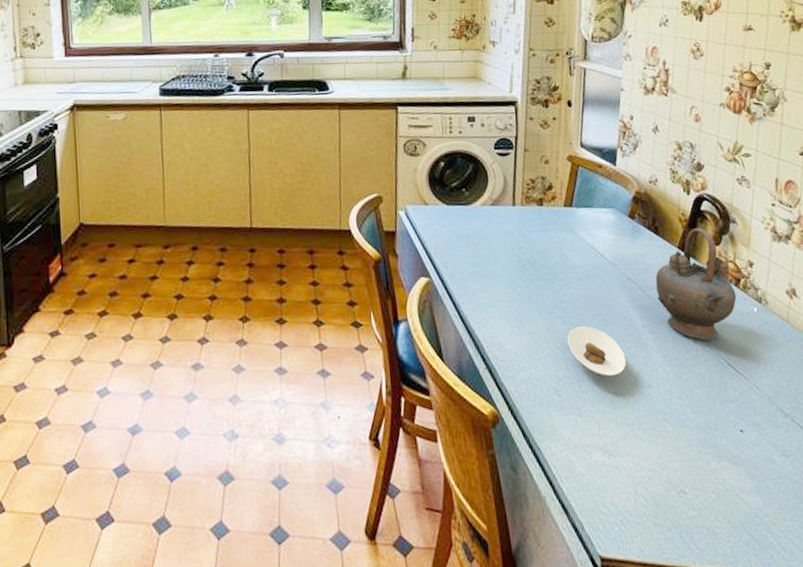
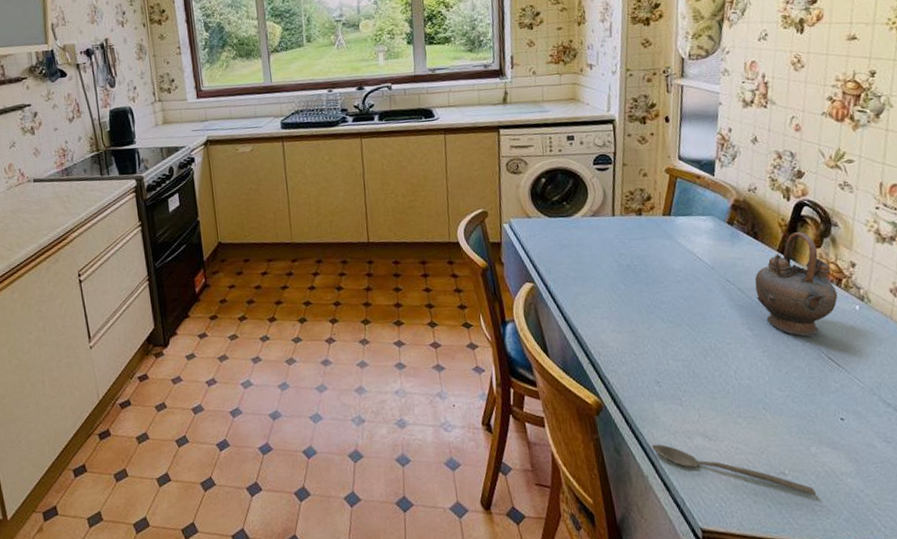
spoon: none [550,460,717,517] -> present [652,444,817,496]
saucer: present [567,326,627,377] -> none [667,324,726,370]

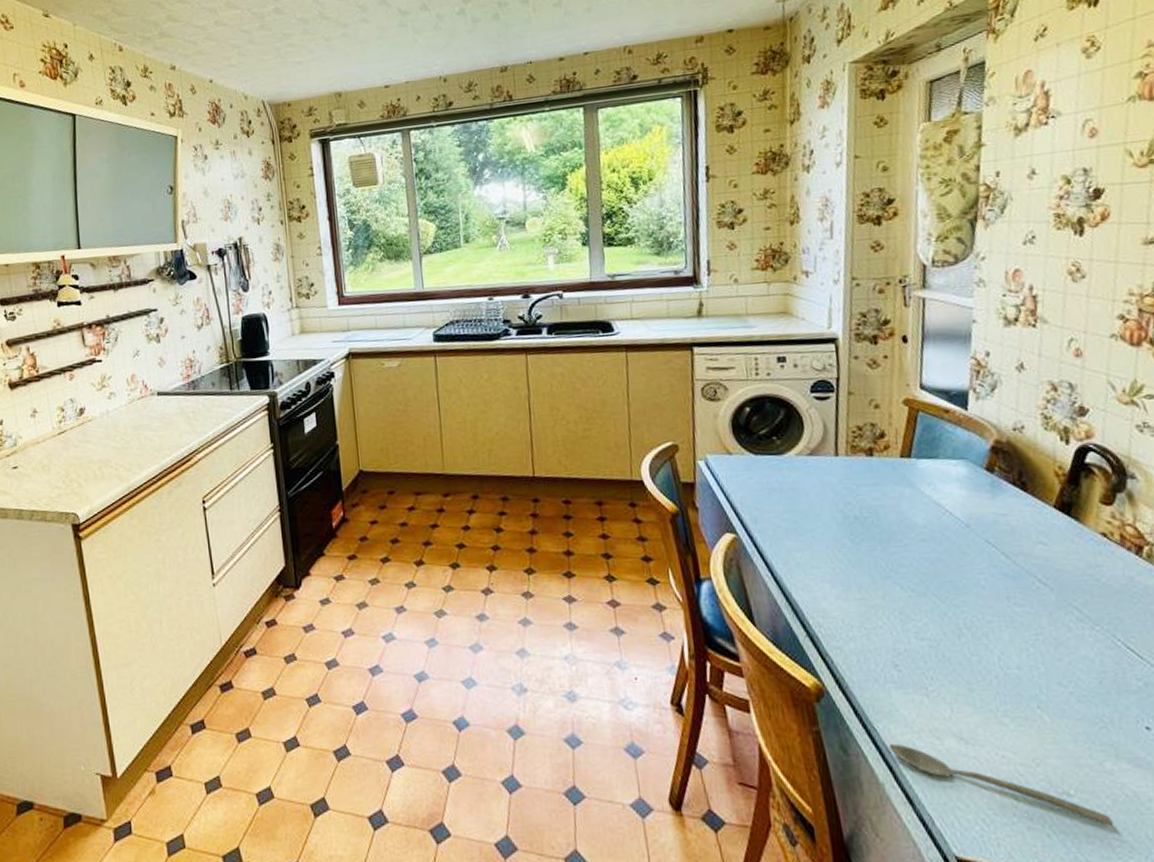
teapot: present [754,232,838,337] -> none [1023,484,1139,618]

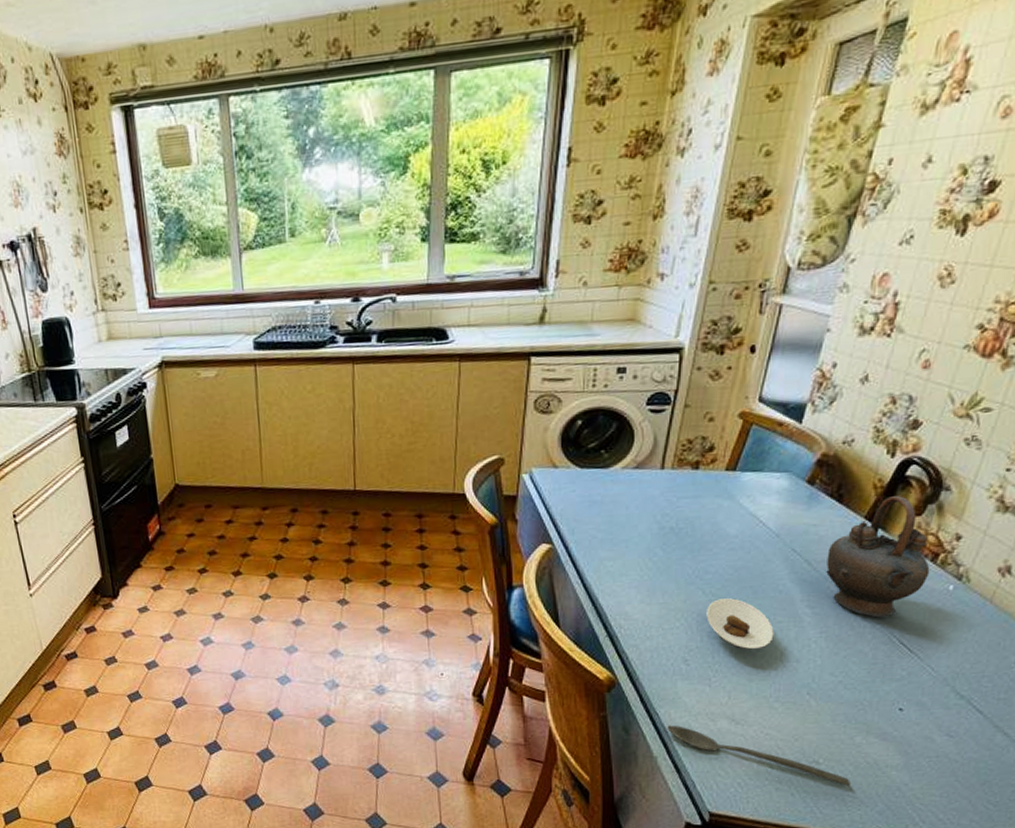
saucer: none [908,594,987,654] -> present [706,598,774,650]
teapot: none [1023,484,1139,618] -> present [826,496,930,618]

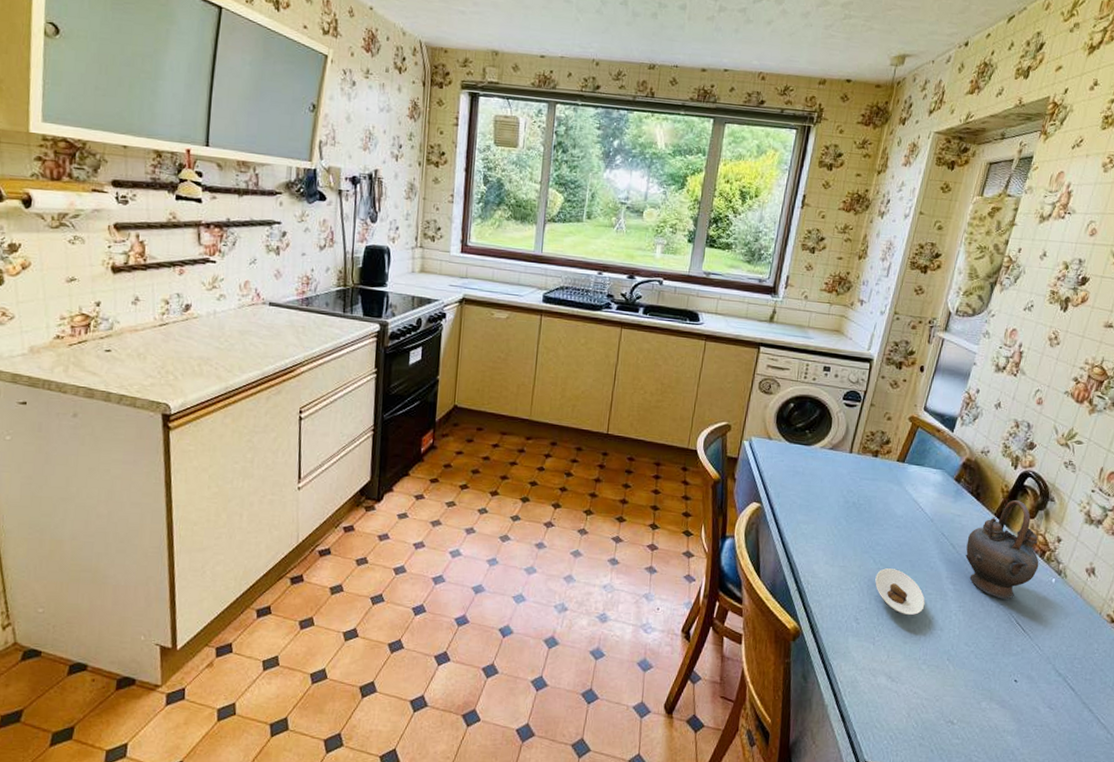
spoon: present [667,725,852,787] -> none [838,676,977,748]

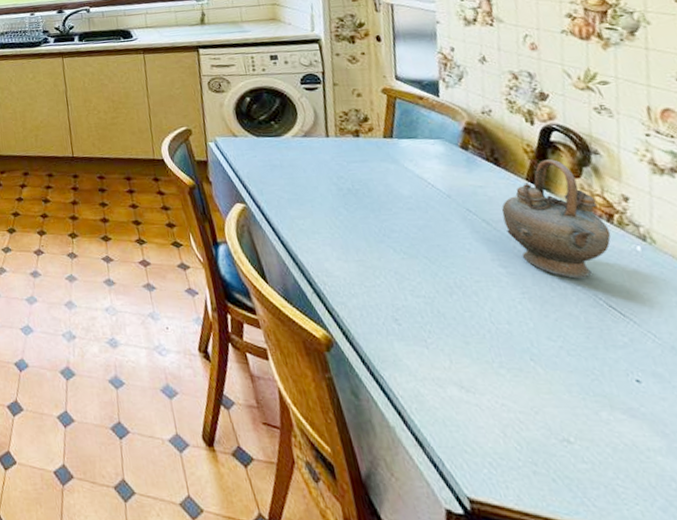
saucer: present [875,568,925,616] -> none [402,257,477,310]

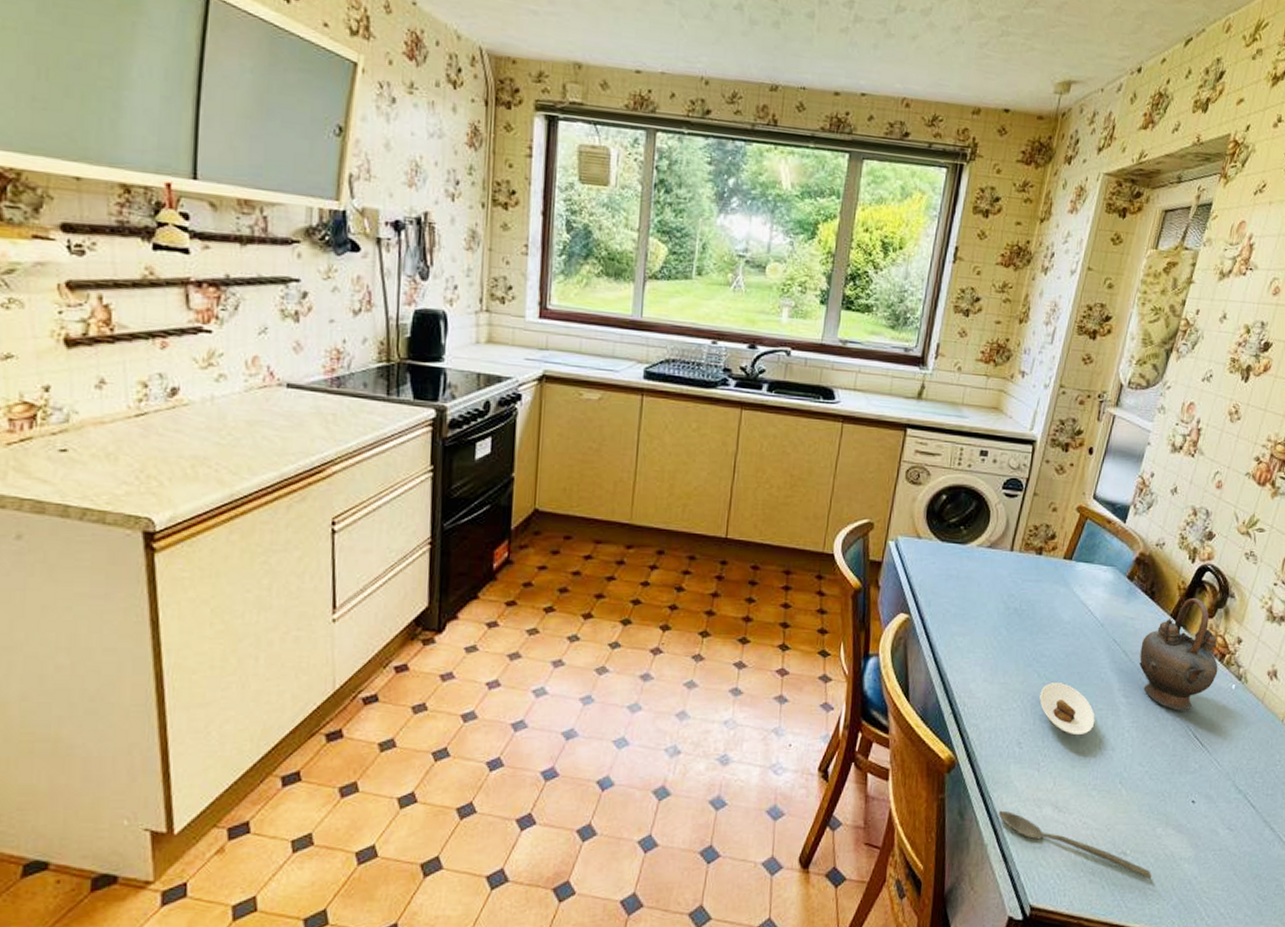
spoon: none [396,390,617,474] -> present [998,810,1152,880]
saucer: none [402,257,477,310] -> present [1040,683,1095,736]

